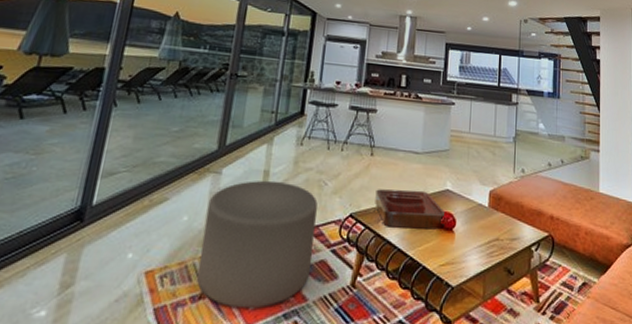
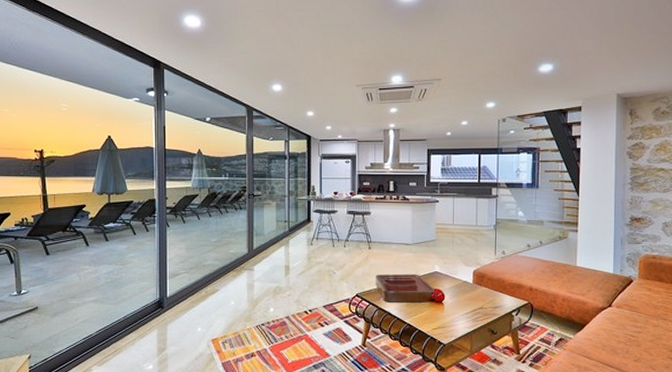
pouf: present [196,180,318,309] -> none [247,273,329,362]

